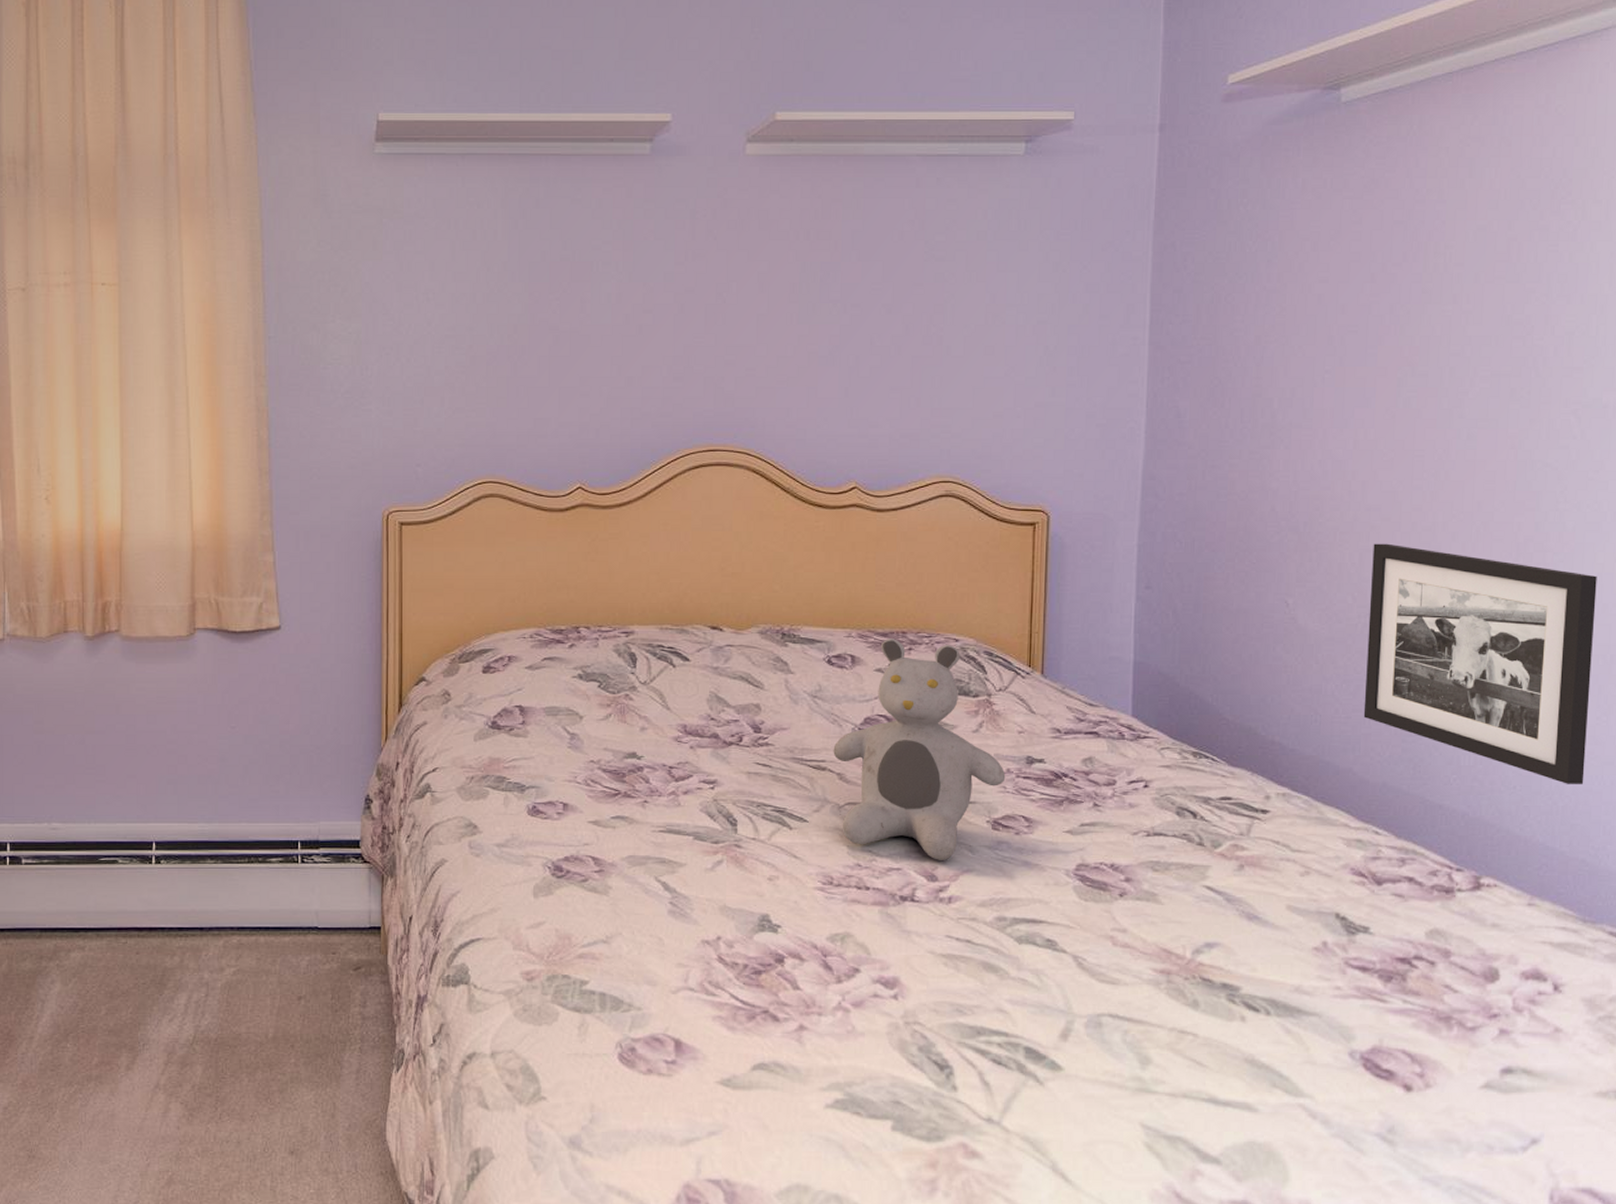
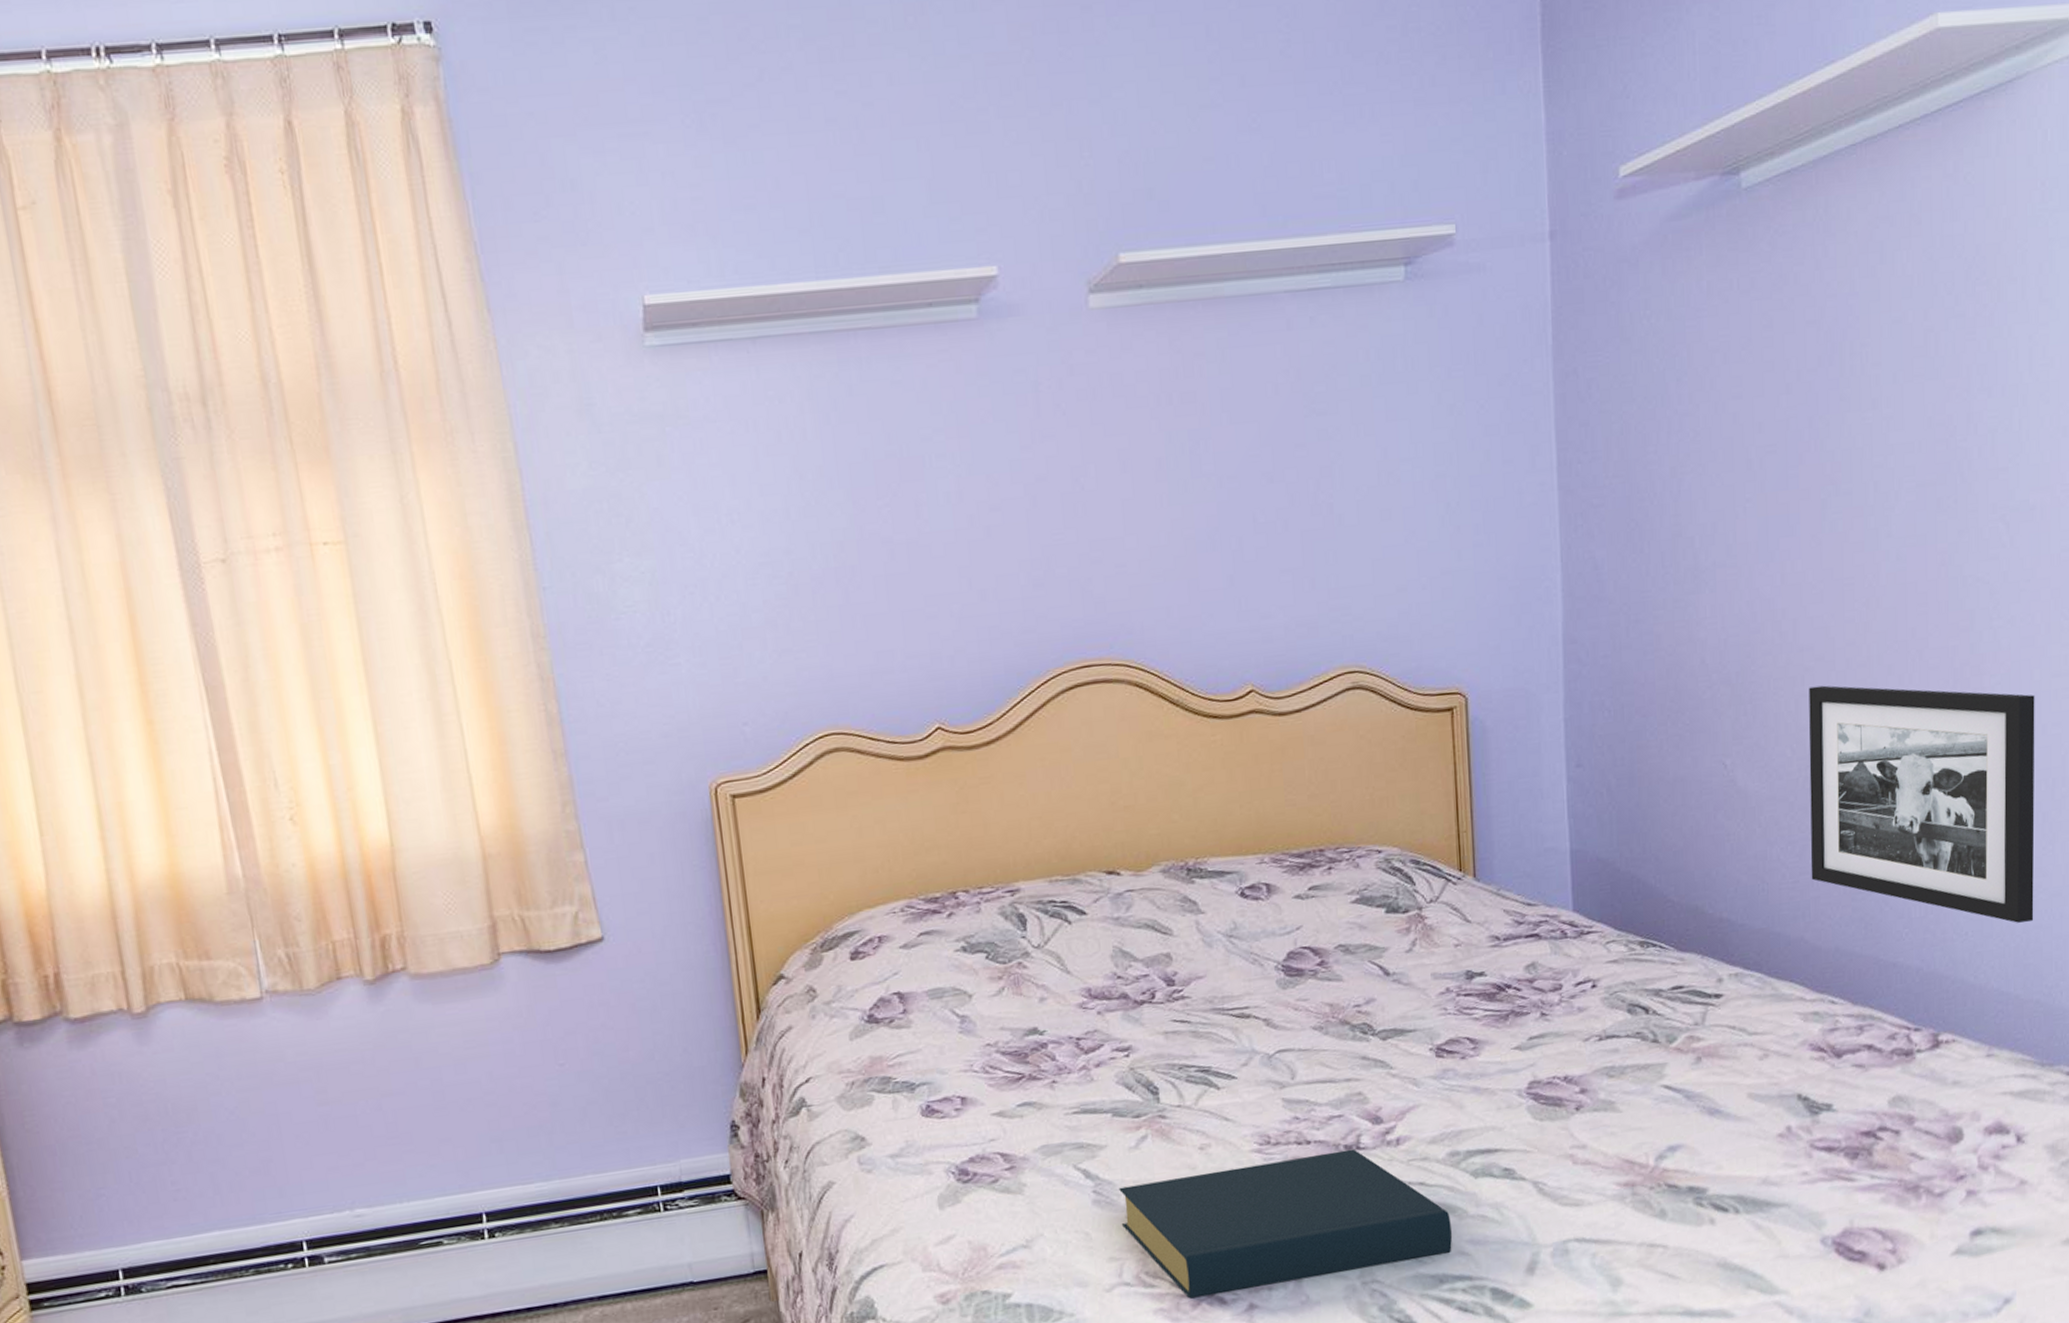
hardback book: none [691,900,993,1012] -> present [1119,1148,1453,1299]
teddy bear: present [833,639,1006,860] -> none [1256,857,1446,1100]

